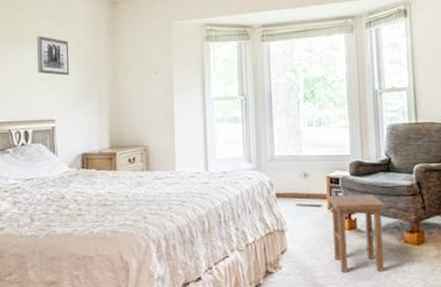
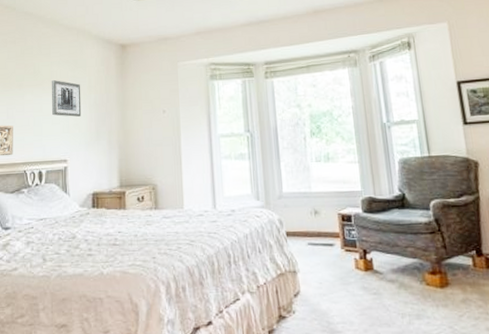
stool: present [328,194,386,273] -> none [341,233,406,318]

